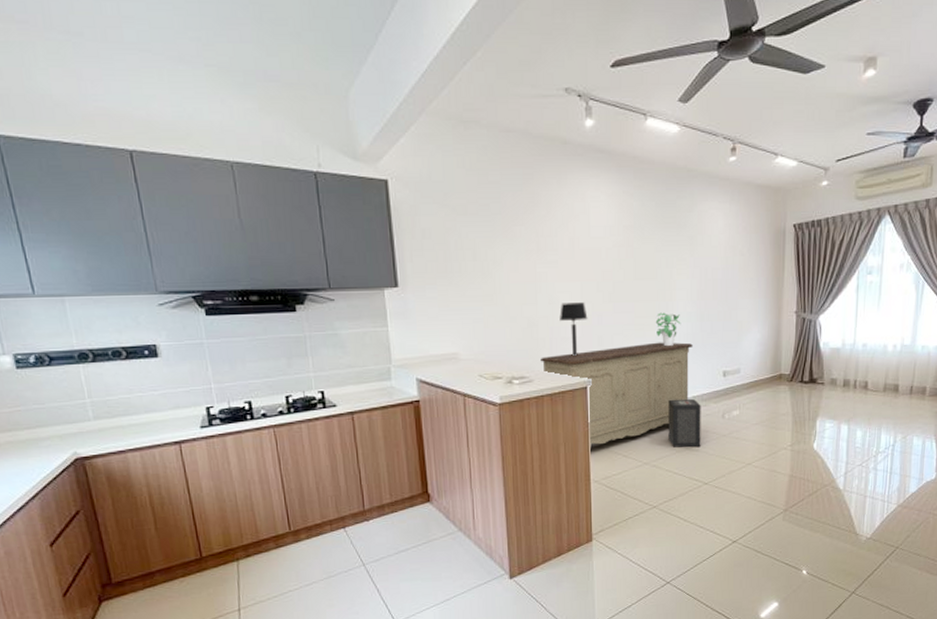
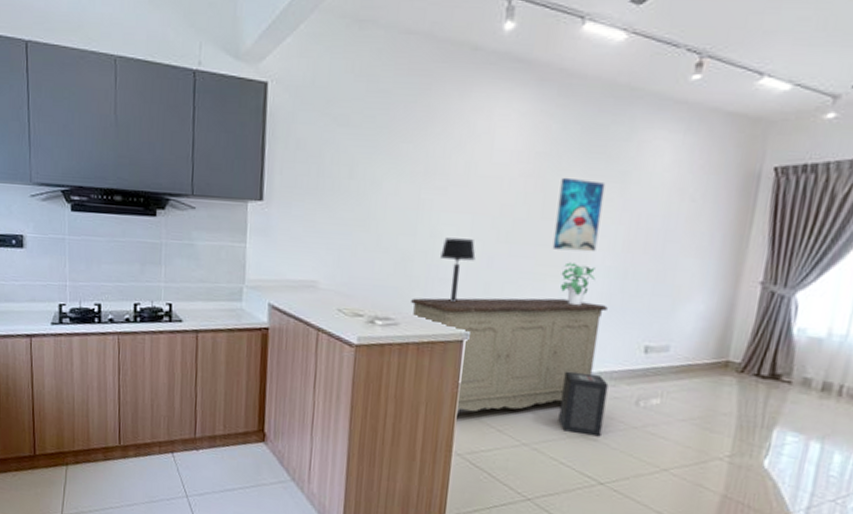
wall art: none [646,244,679,303] -> present [552,177,606,252]

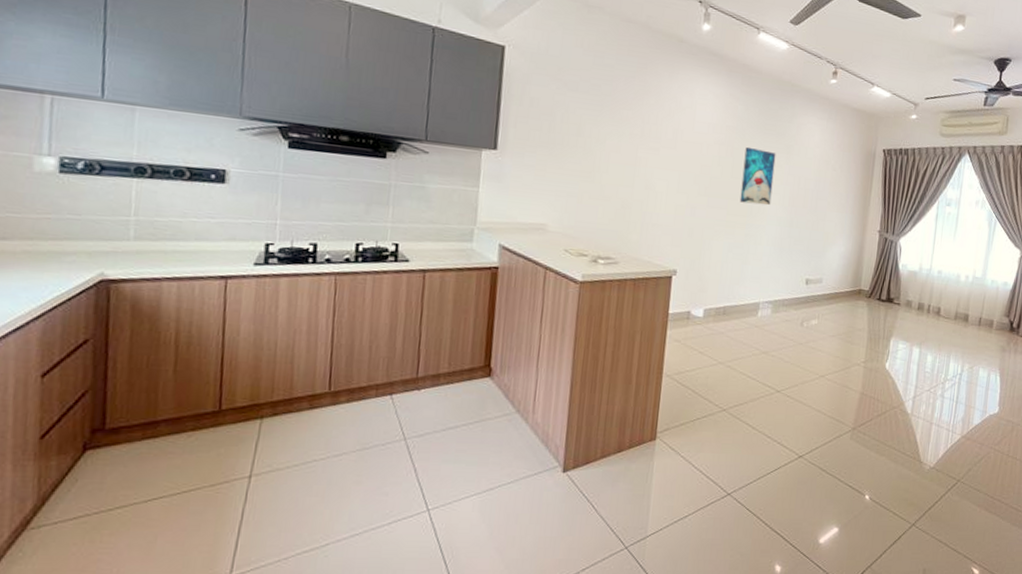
sideboard: present [411,297,608,412] -> none [629,240,780,338]
table lamp: present [440,237,476,303] -> none [654,190,682,245]
speaker: present [558,370,609,437] -> none [746,300,782,353]
potted plant: present [561,262,596,306] -> none [746,213,771,248]

